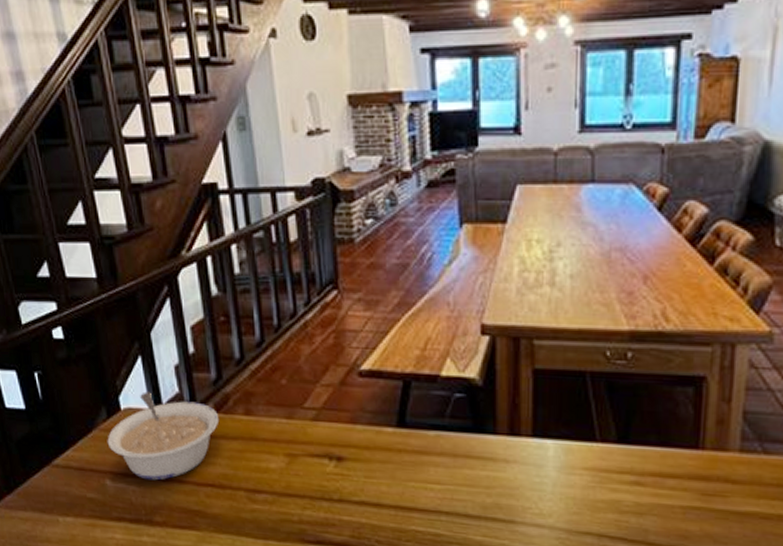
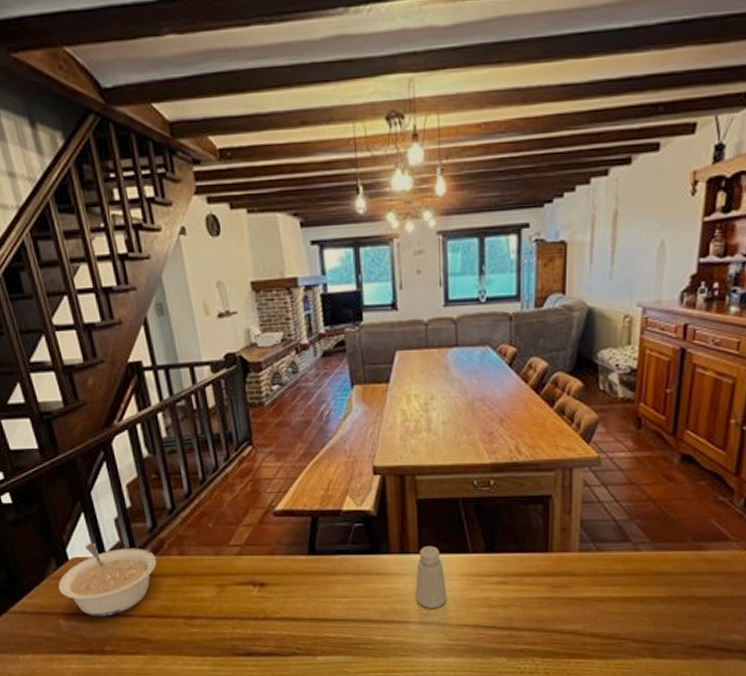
saltshaker: none [526,428,565,508] -> present [415,545,447,608]

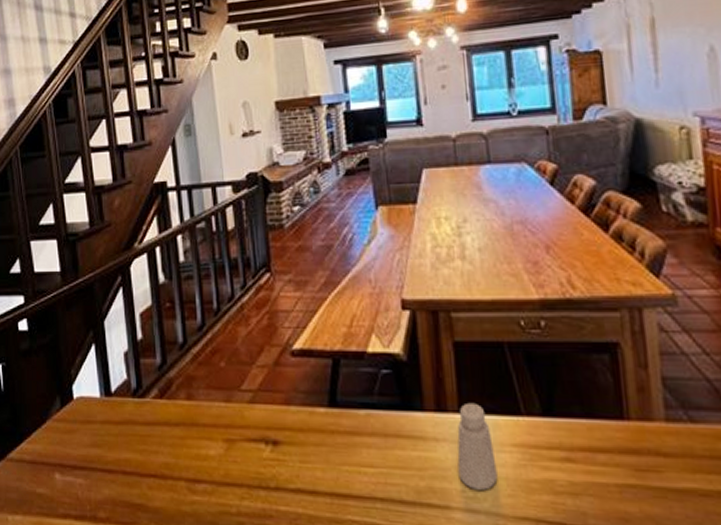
legume: present [58,542,157,617] -> none [59,379,163,472]

